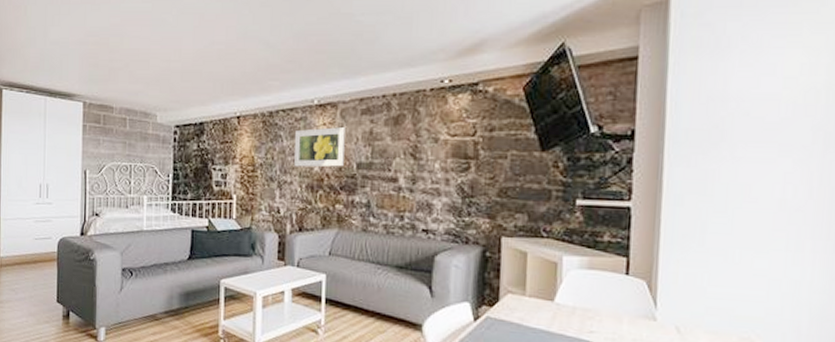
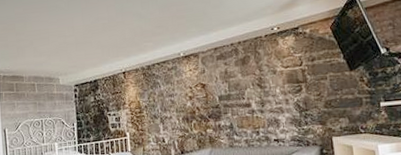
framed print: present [294,127,345,168] -> none [168,71,209,105]

